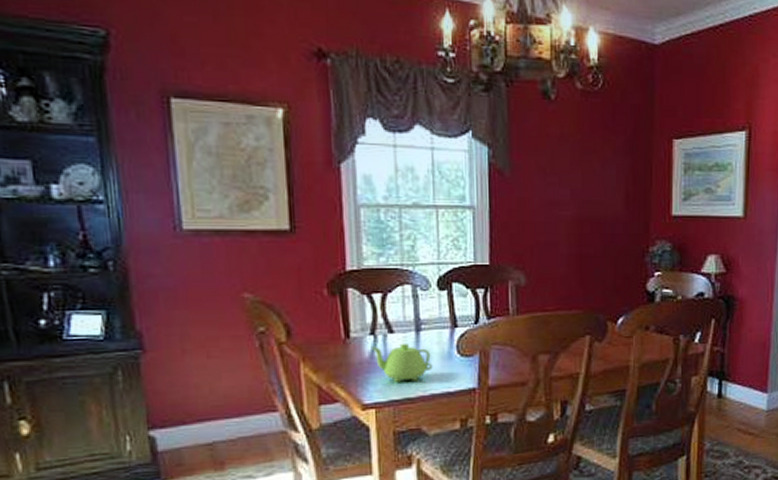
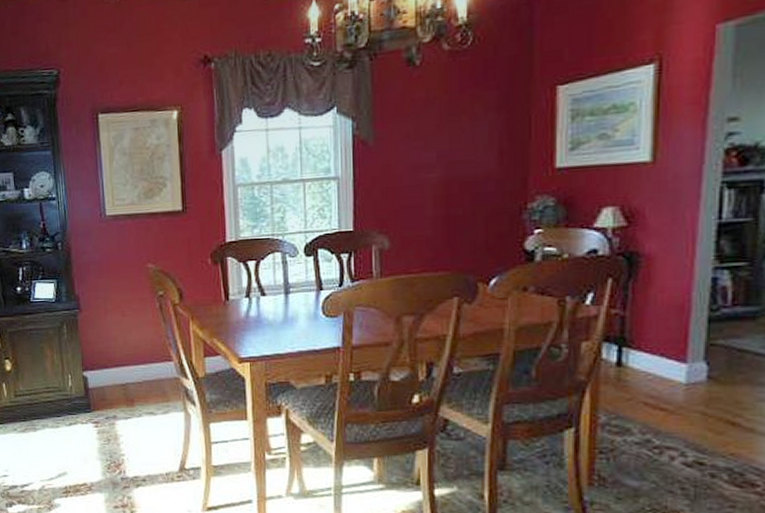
teapot: present [371,343,433,382] -> none [246,304,300,339]

